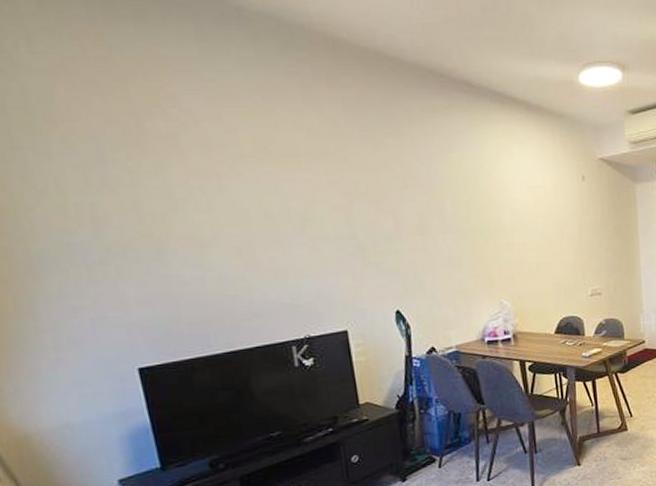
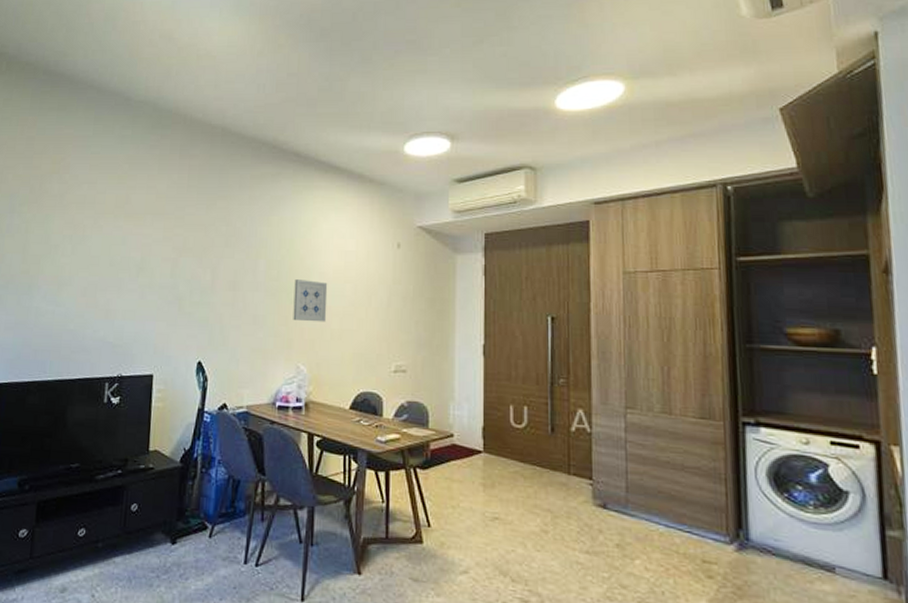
wall art: none [486,218,523,259] -> present [293,279,328,322]

